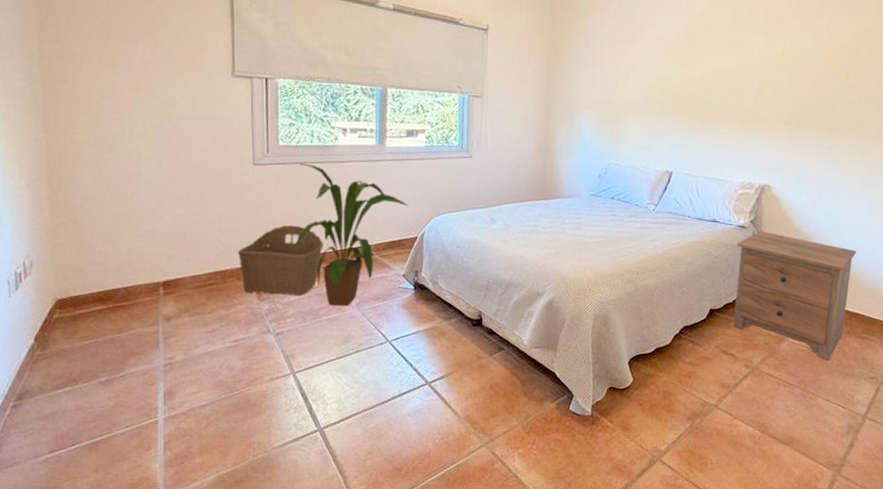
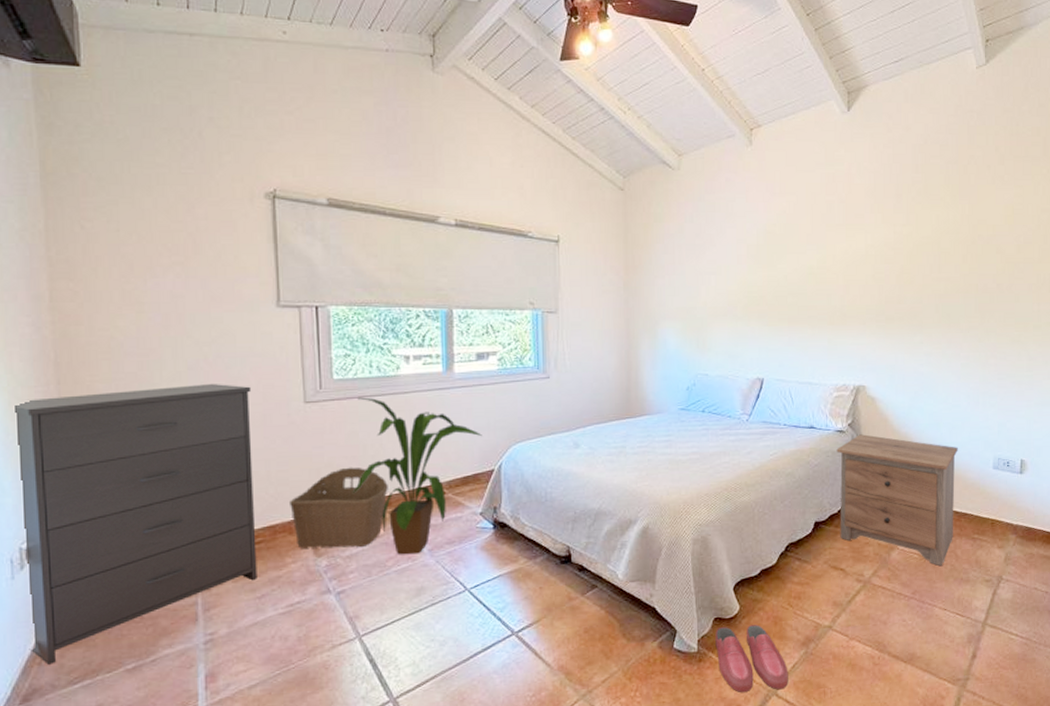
dresser: none [11,142,209,371] -> present [15,384,257,665]
slippers: none [608,395,674,457] -> present [715,625,788,692]

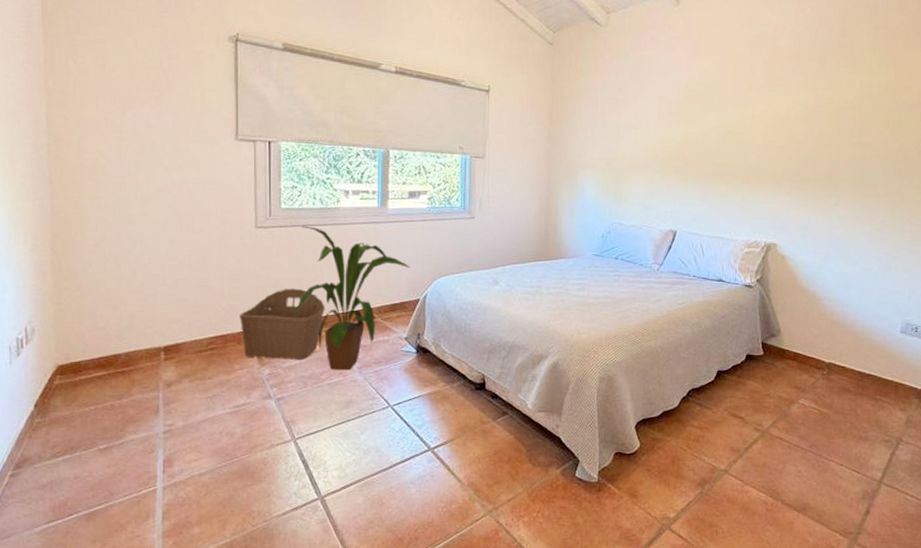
dresser: present [15,384,257,665] -> none [16,206,211,439]
slippers: present [715,625,788,692] -> none [615,460,683,525]
nightstand: present [836,434,958,567] -> none [741,290,866,423]

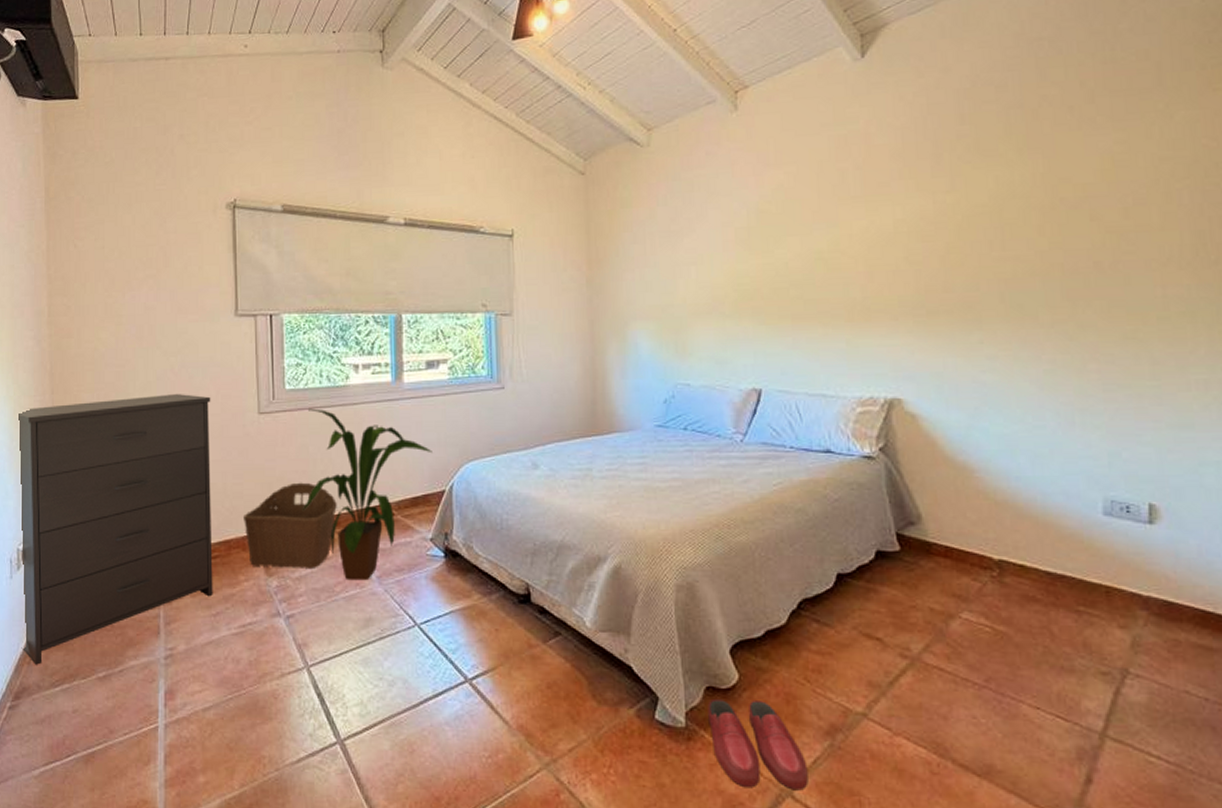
dresser: none [16,206,211,439] -> present [18,394,213,665]
slippers: none [615,460,683,525] -> present [708,698,808,791]

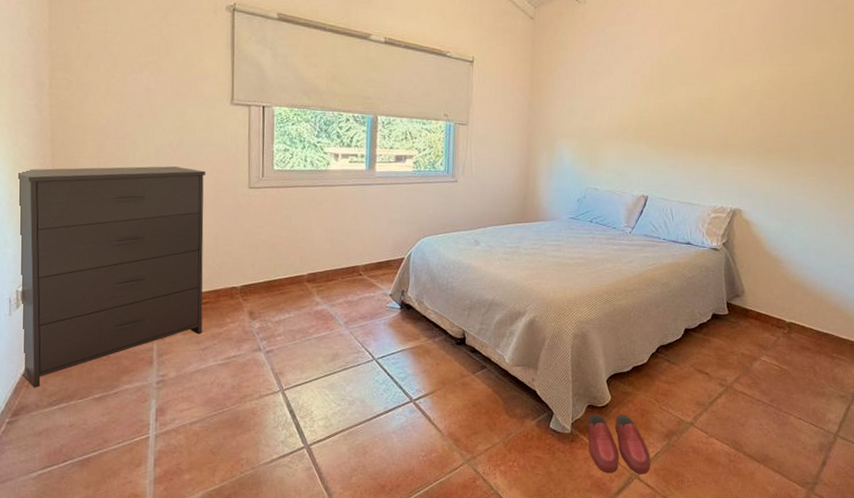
wicker basket: present [244,482,337,568] -> none [232,246,314,314]
house plant: present [302,408,432,581] -> none [283,187,396,325]

